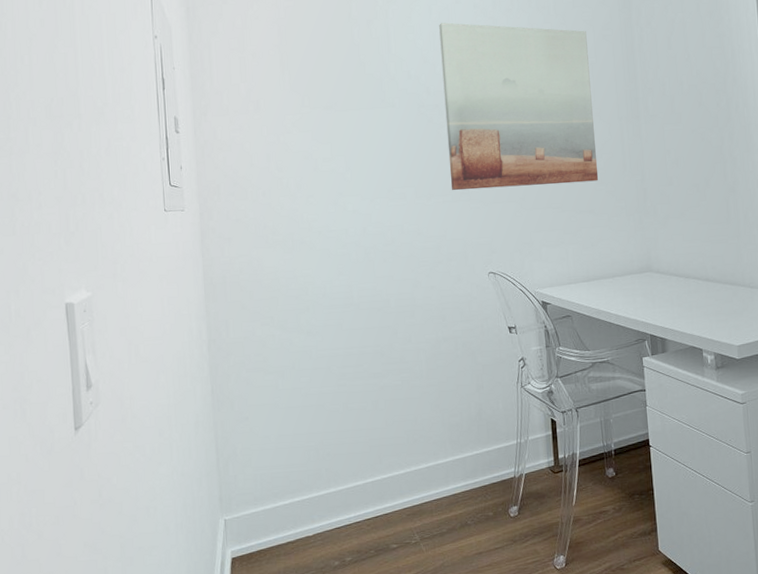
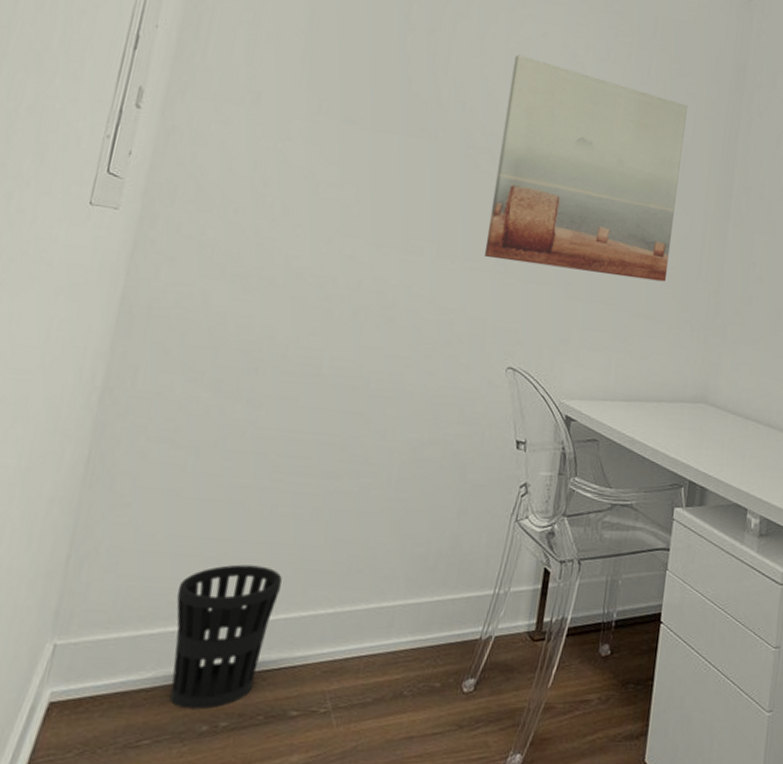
wastebasket: none [294,447,364,552] -> present [169,564,282,710]

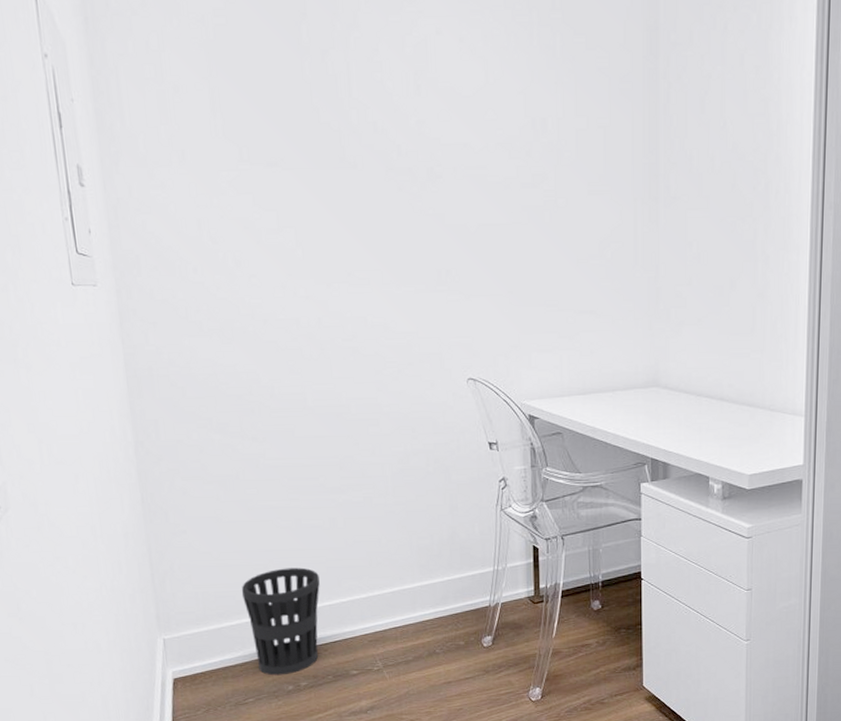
wall art: present [483,55,688,282] -> none [414,60,604,279]

